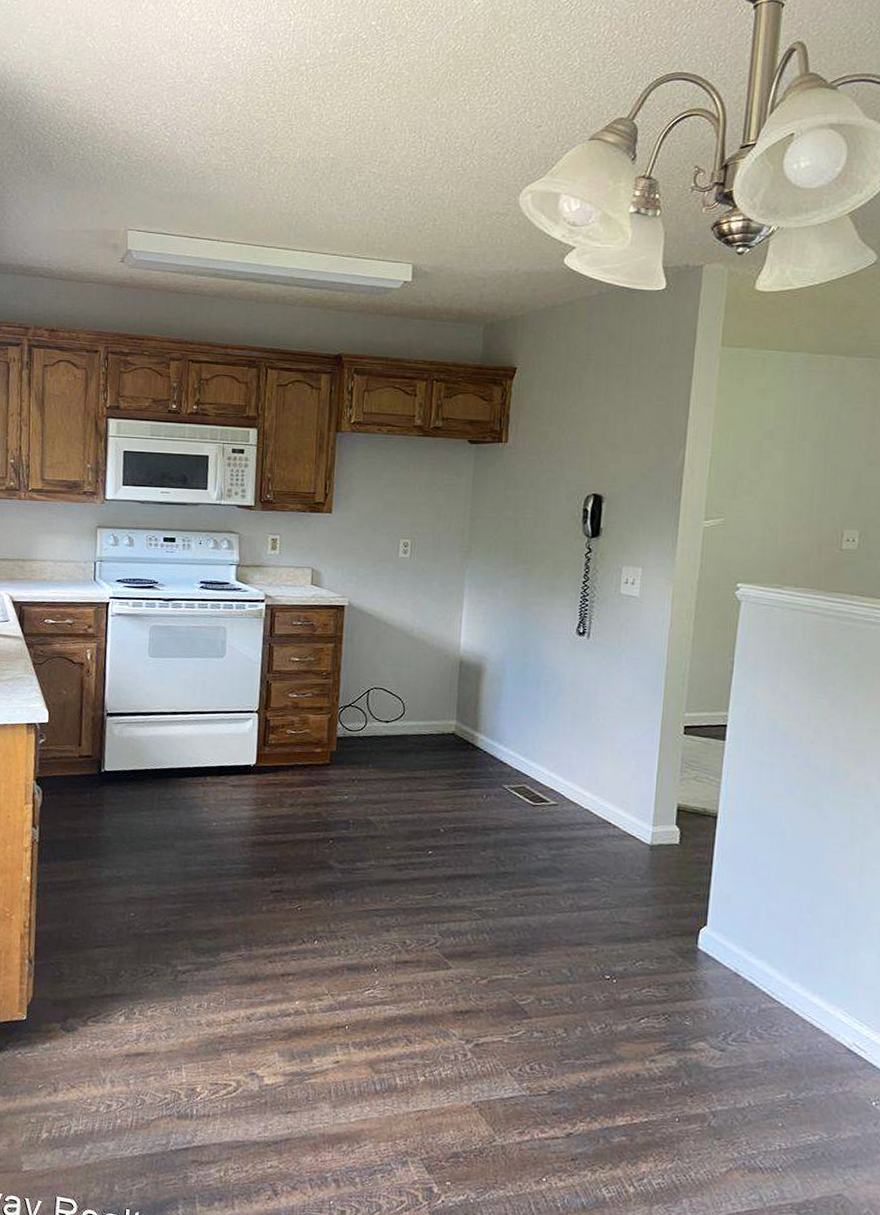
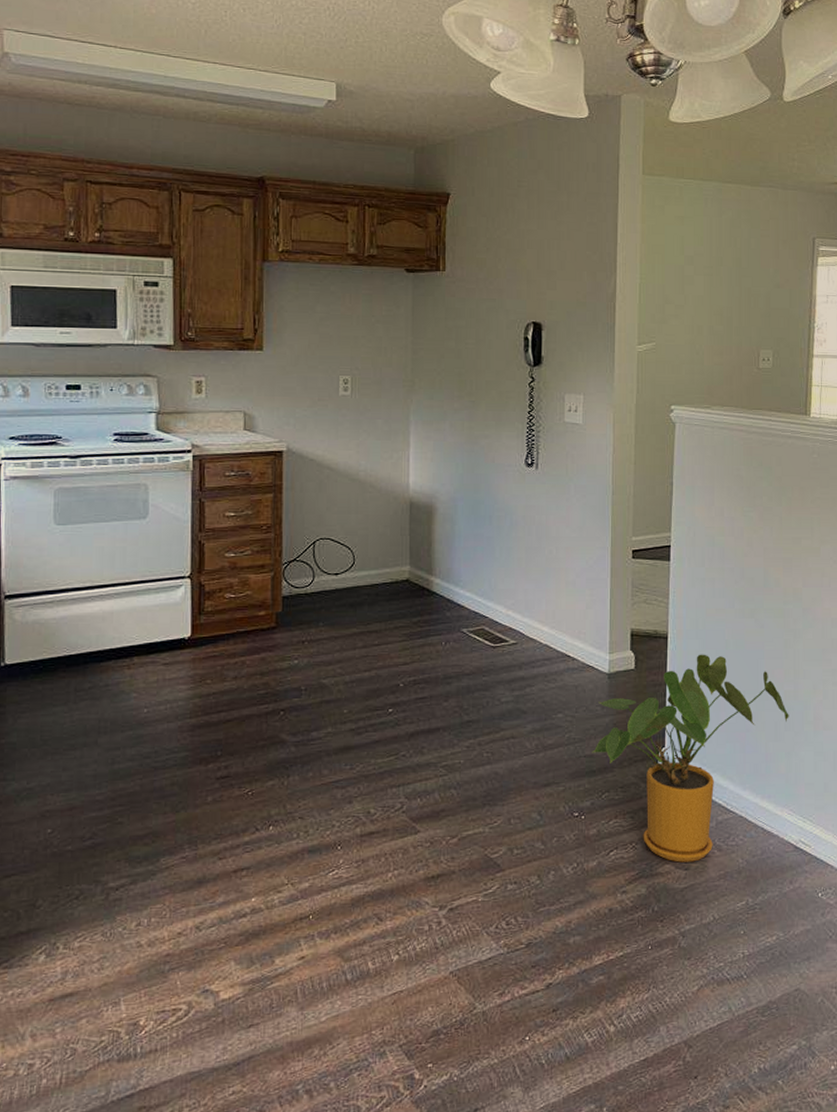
house plant: none [628,837,851,1045] -> present [592,654,789,862]

